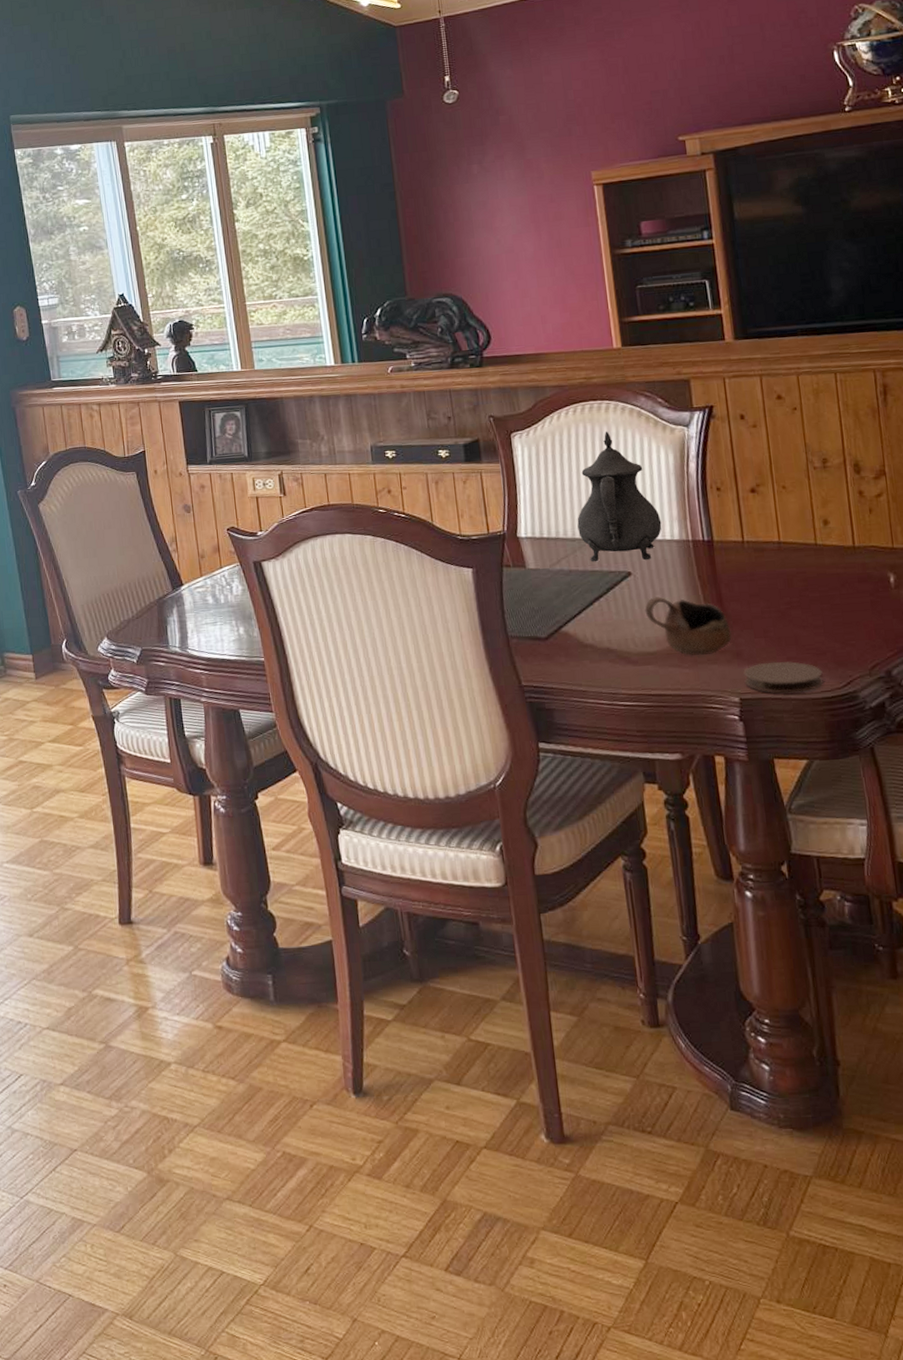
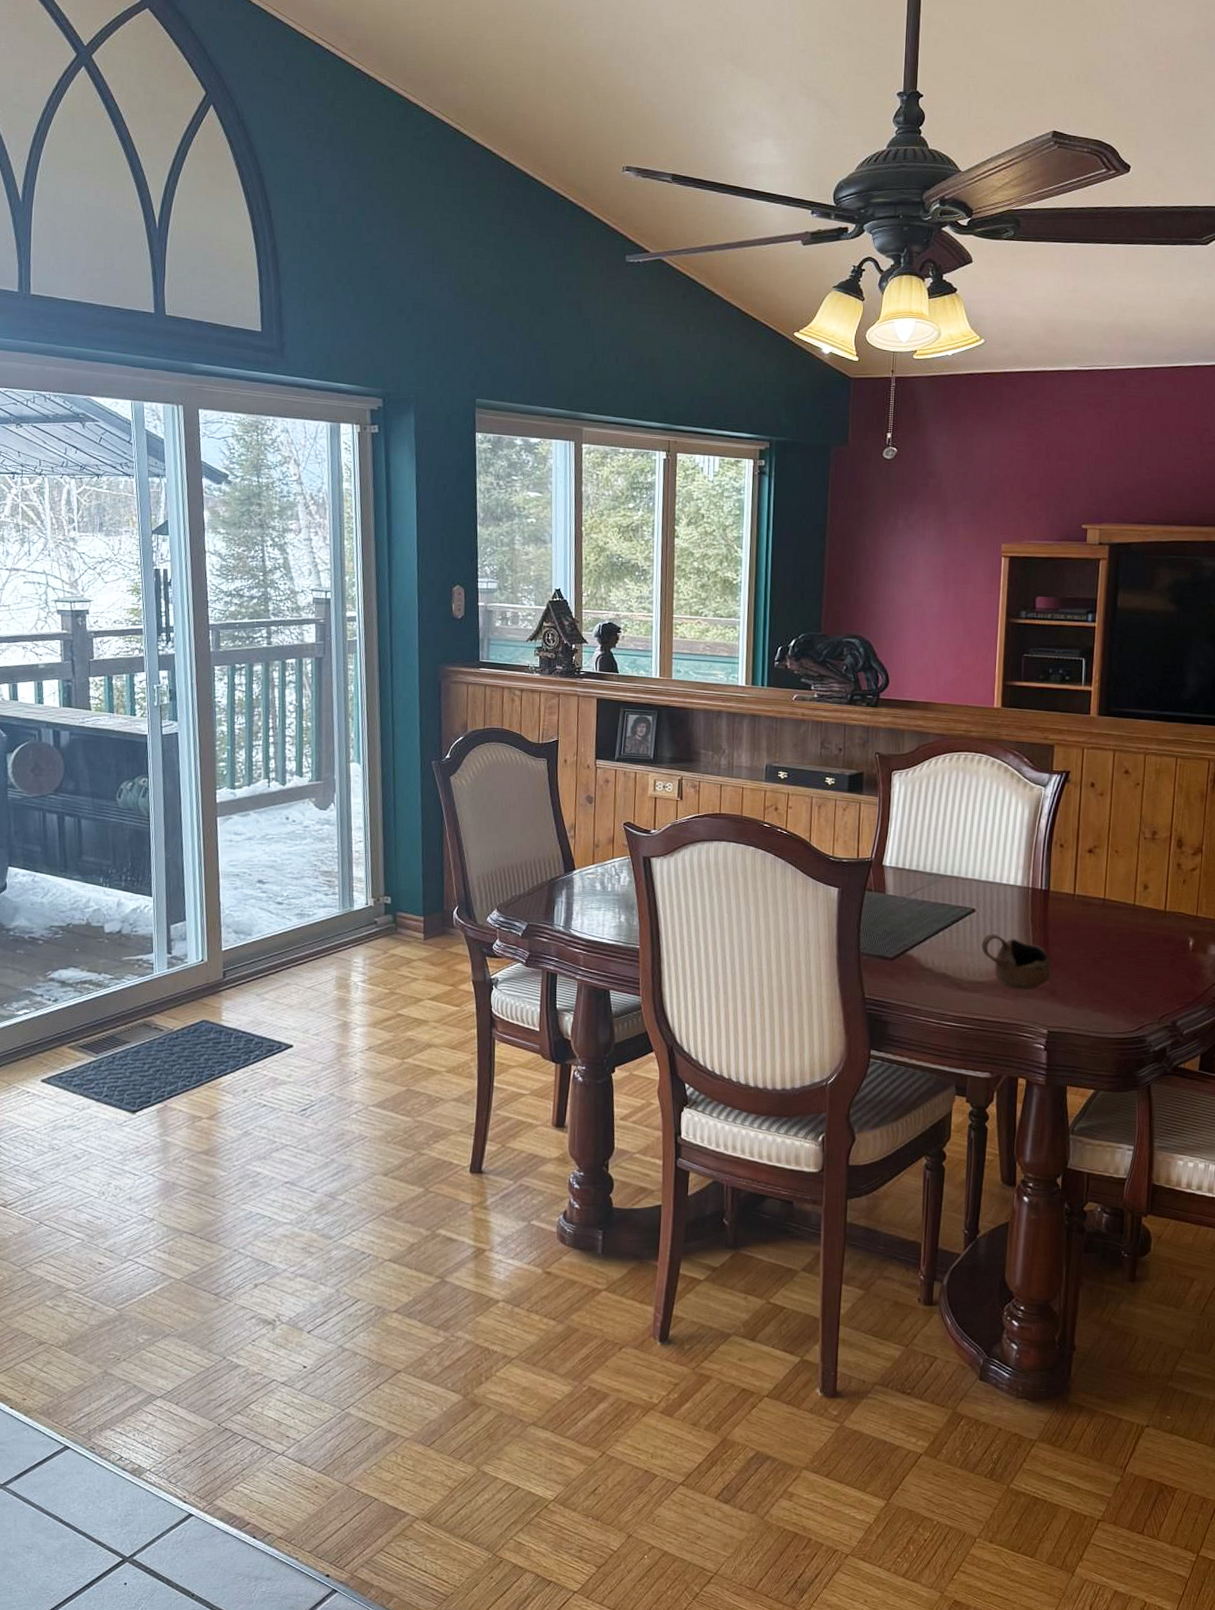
teapot: present [577,431,662,562] -> none [936,781,1009,900]
coaster: present [743,661,824,693] -> none [1054,1002,1120,1031]

